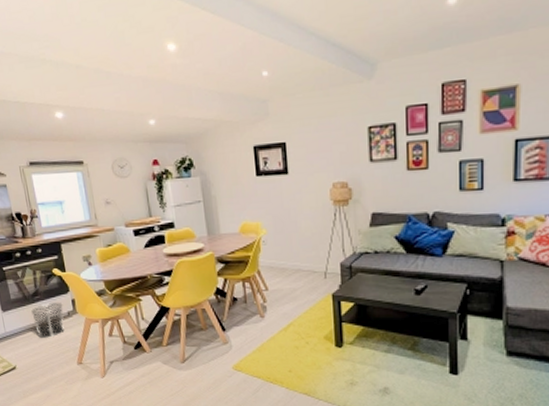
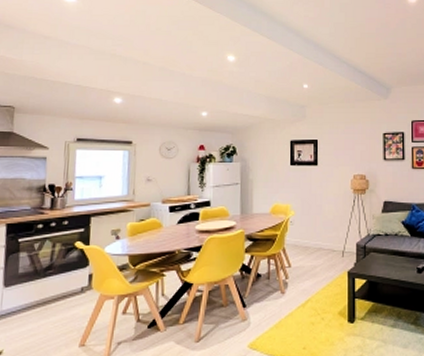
waste bin: present [31,303,65,339] -> none [39,278,78,318]

